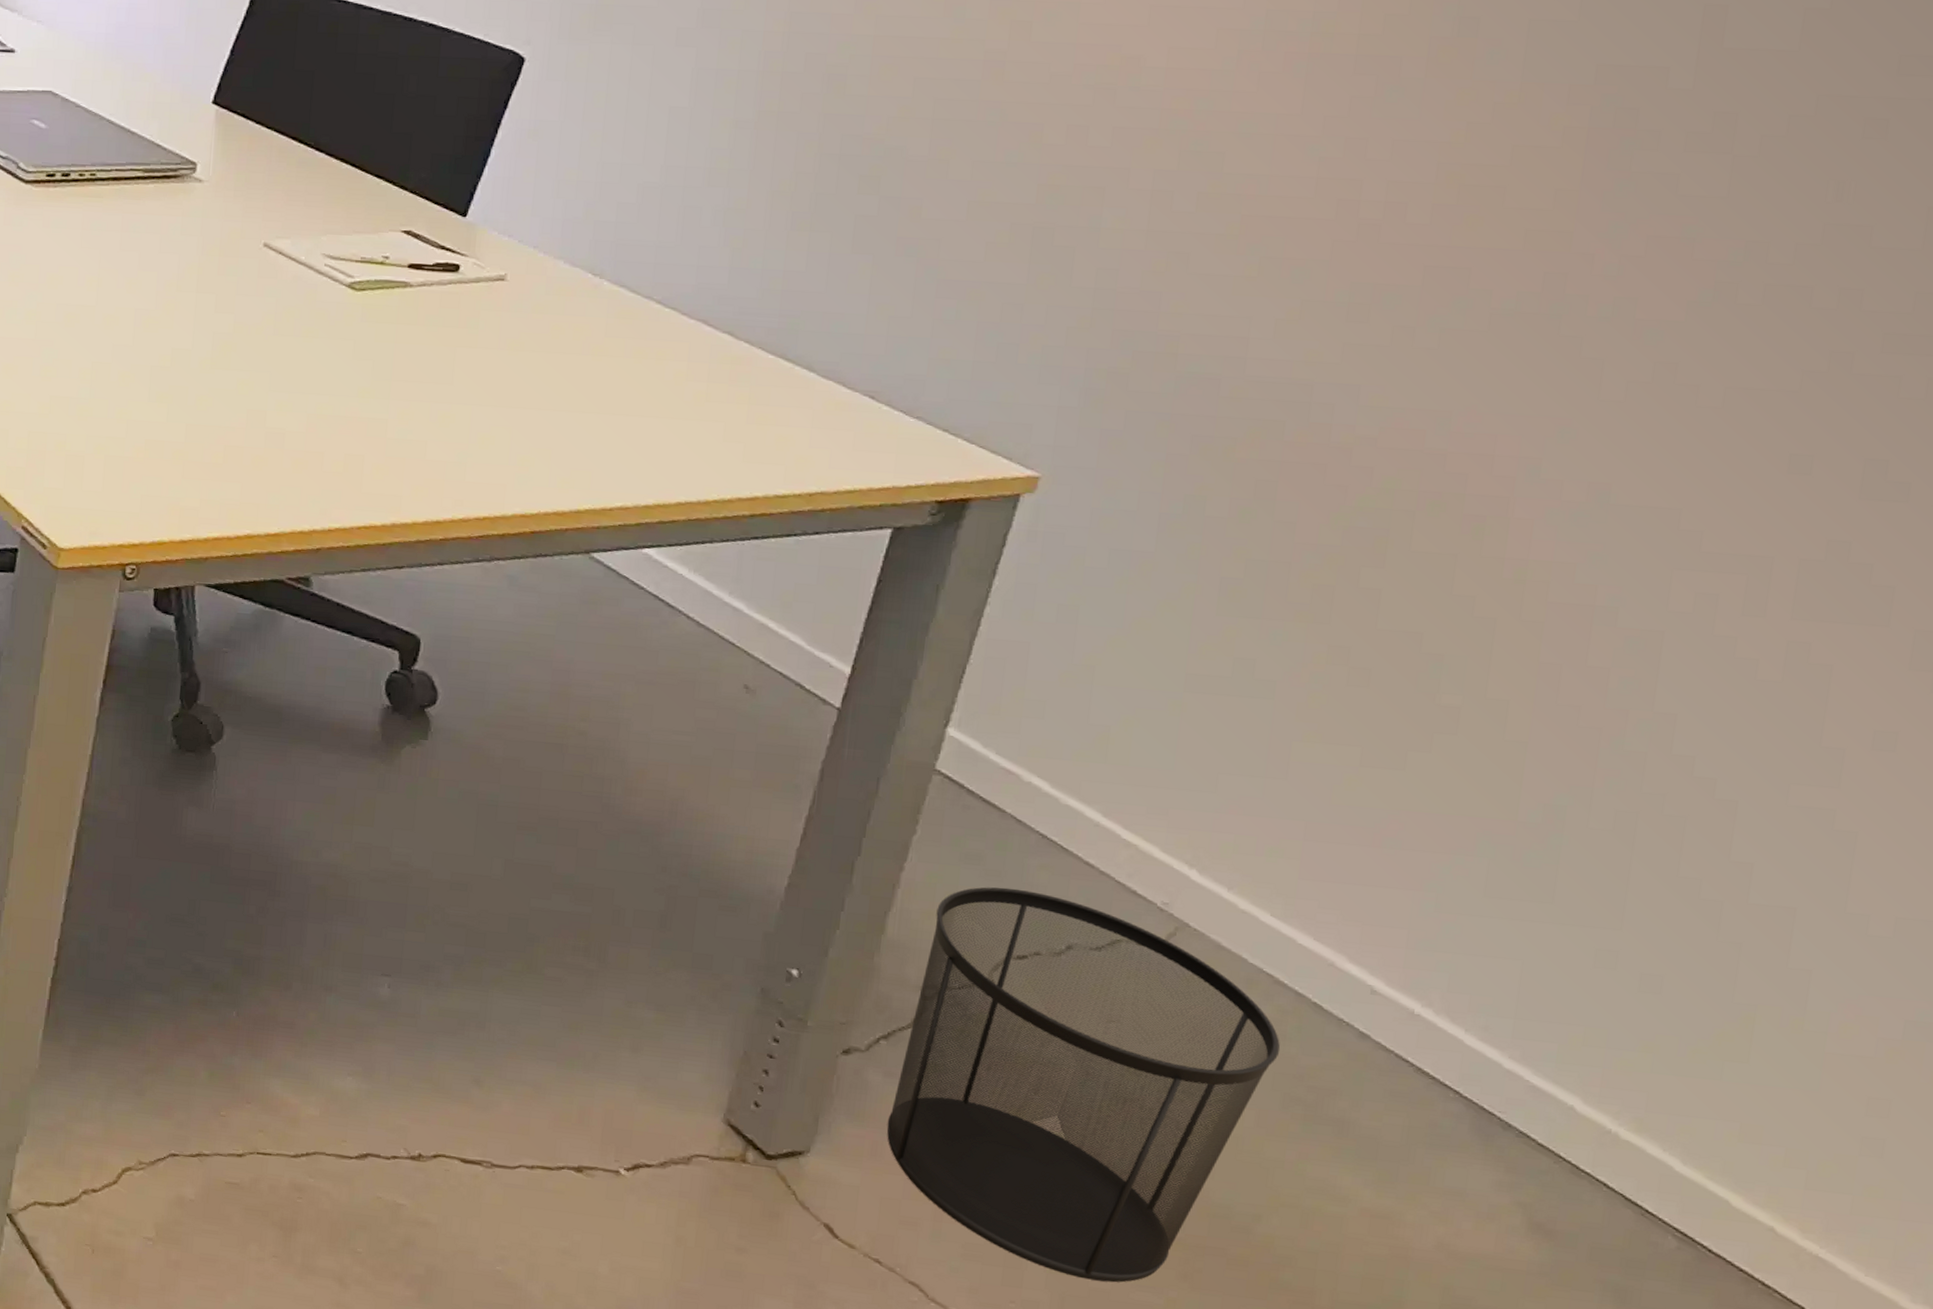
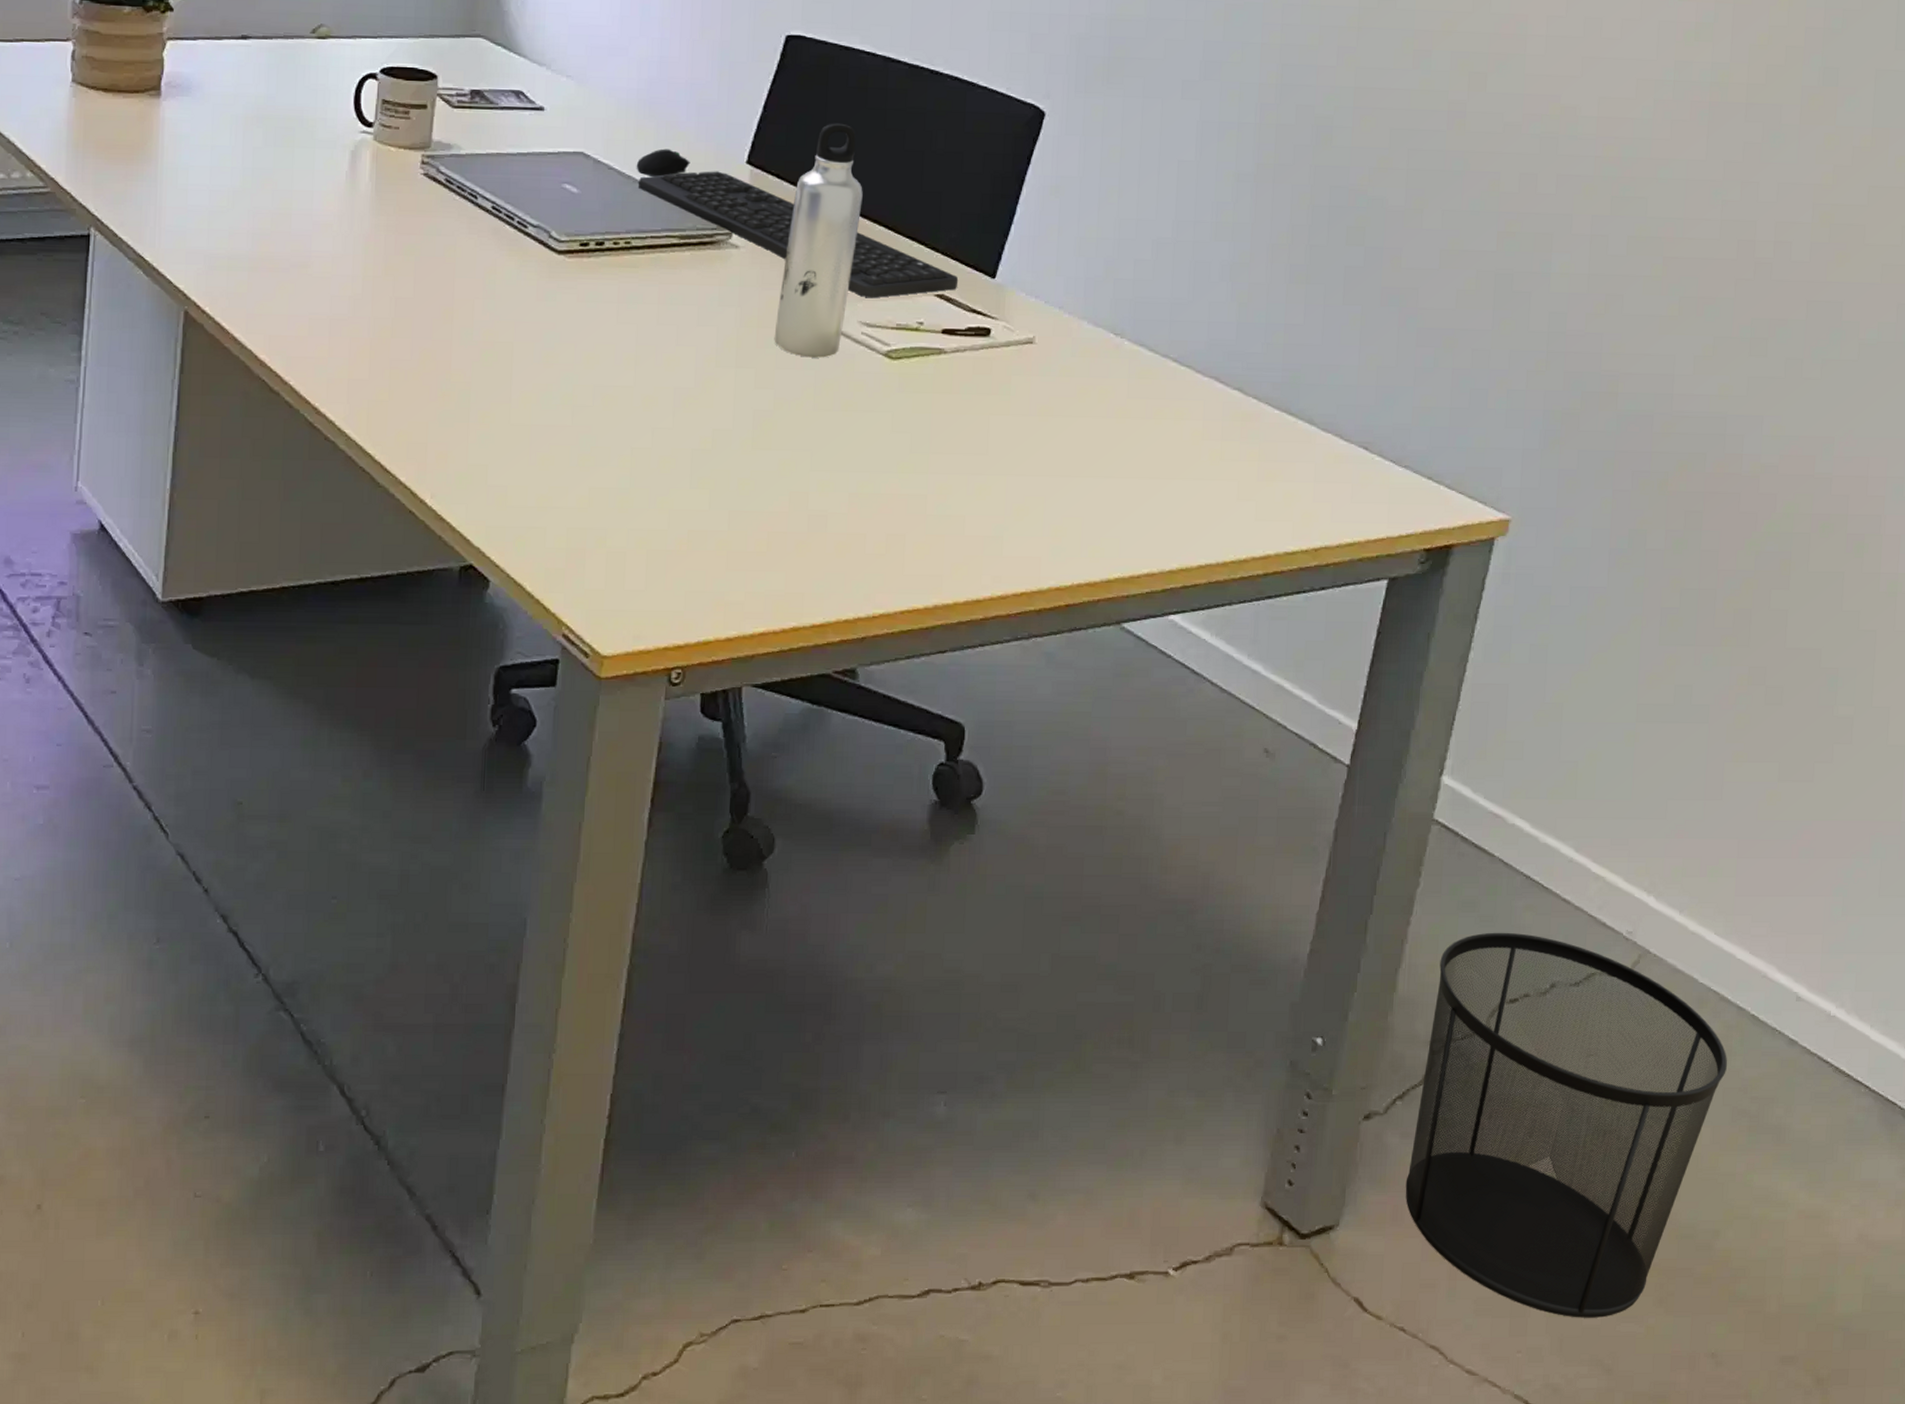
computer mouse: none [102,88,156,114] -> present [636,148,690,177]
computer keyboard: none [104,110,427,233] -> present [637,171,959,299]
water bottle: none [235,66,330,287] -> present [774,123,863,358]

